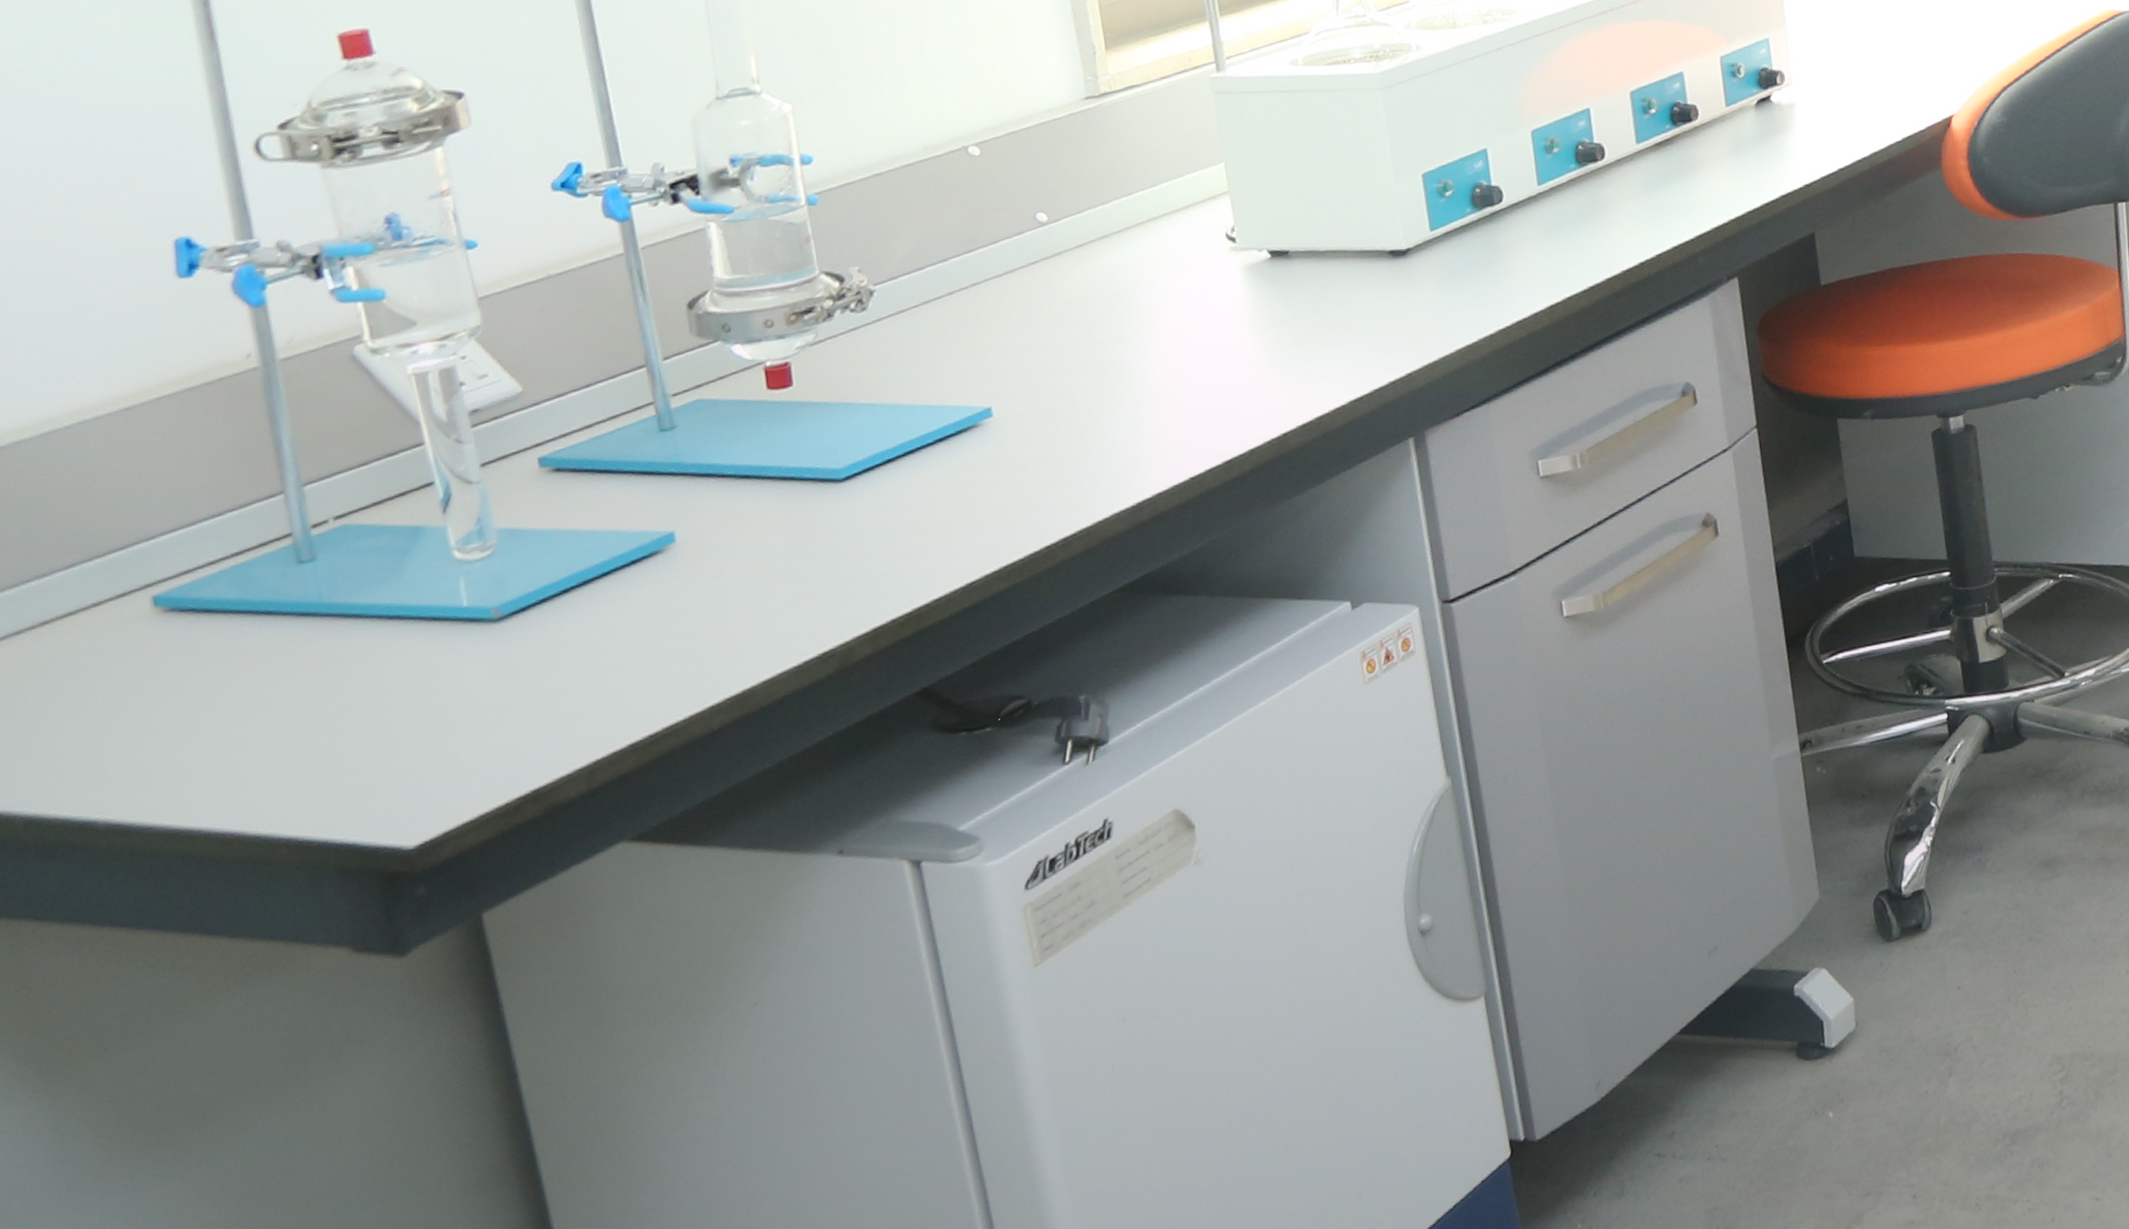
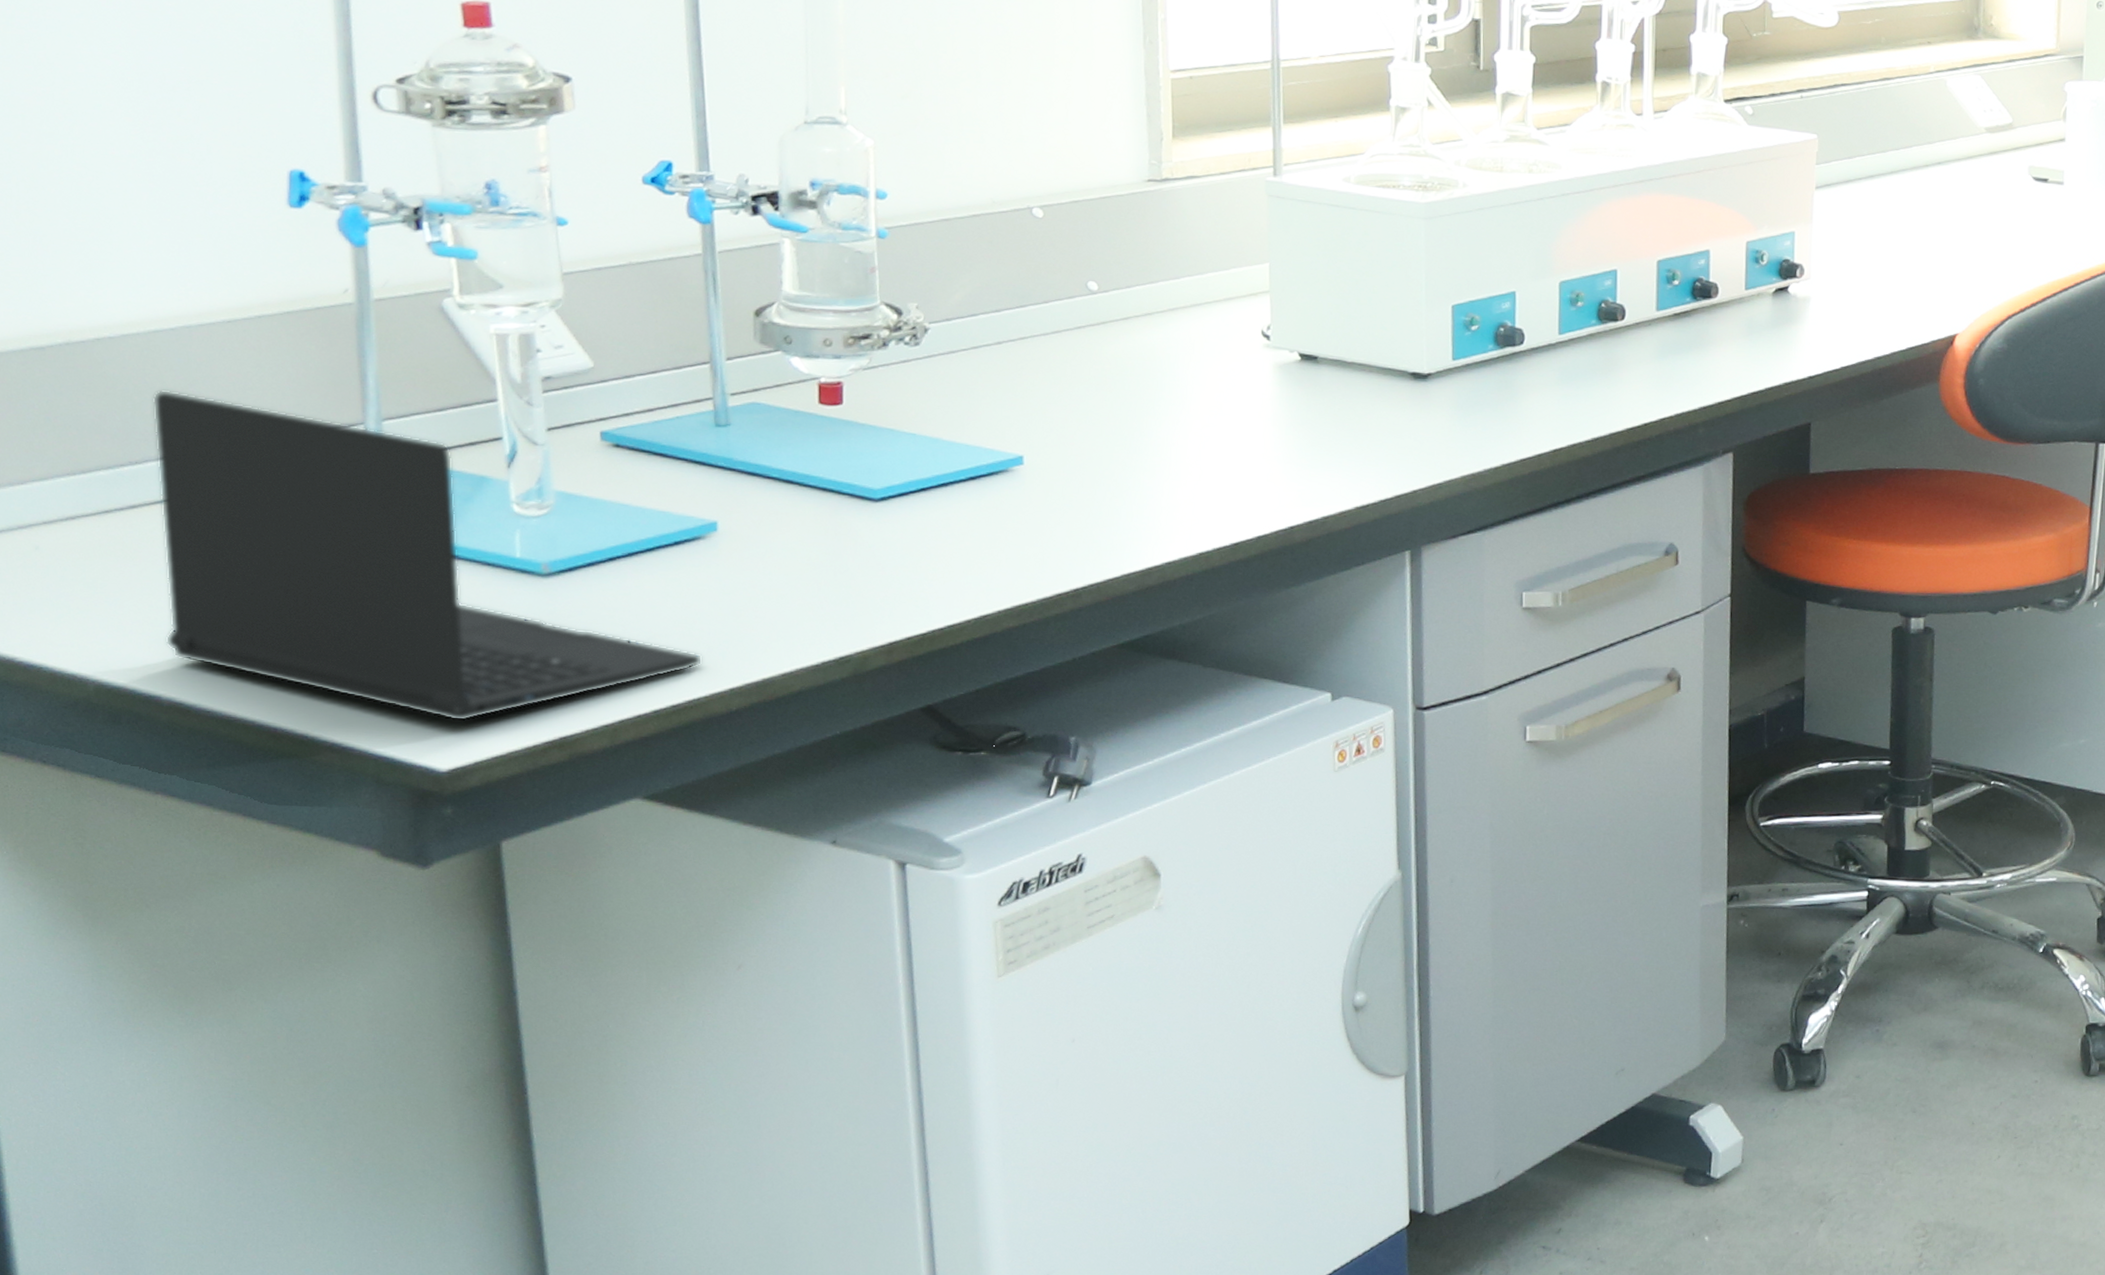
laptop: none [53,492,677,793] -> present [152,389,703,722]

